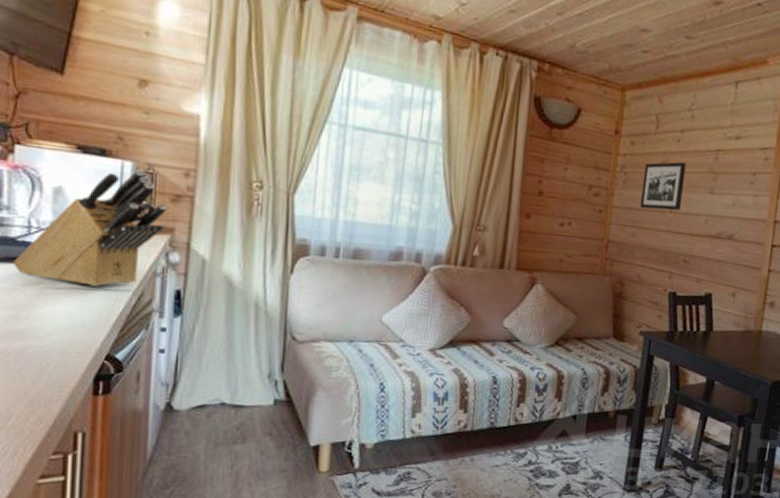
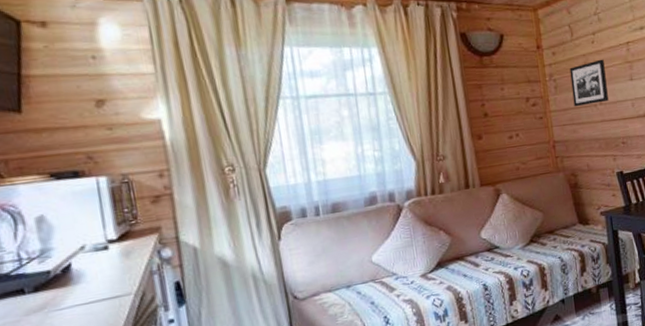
knife block: present [13,169,167,287] -> none [11,181,151,305]

